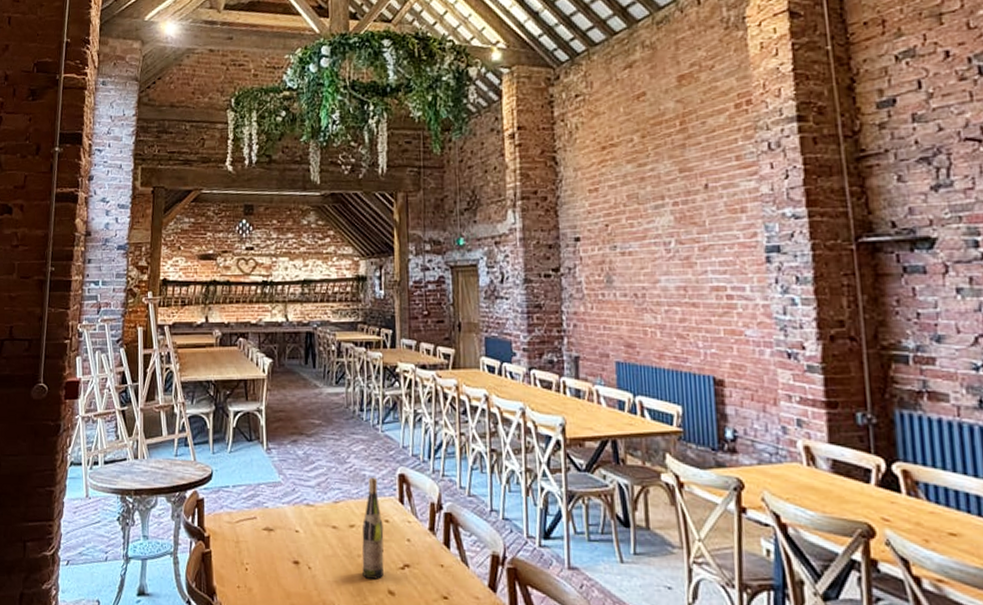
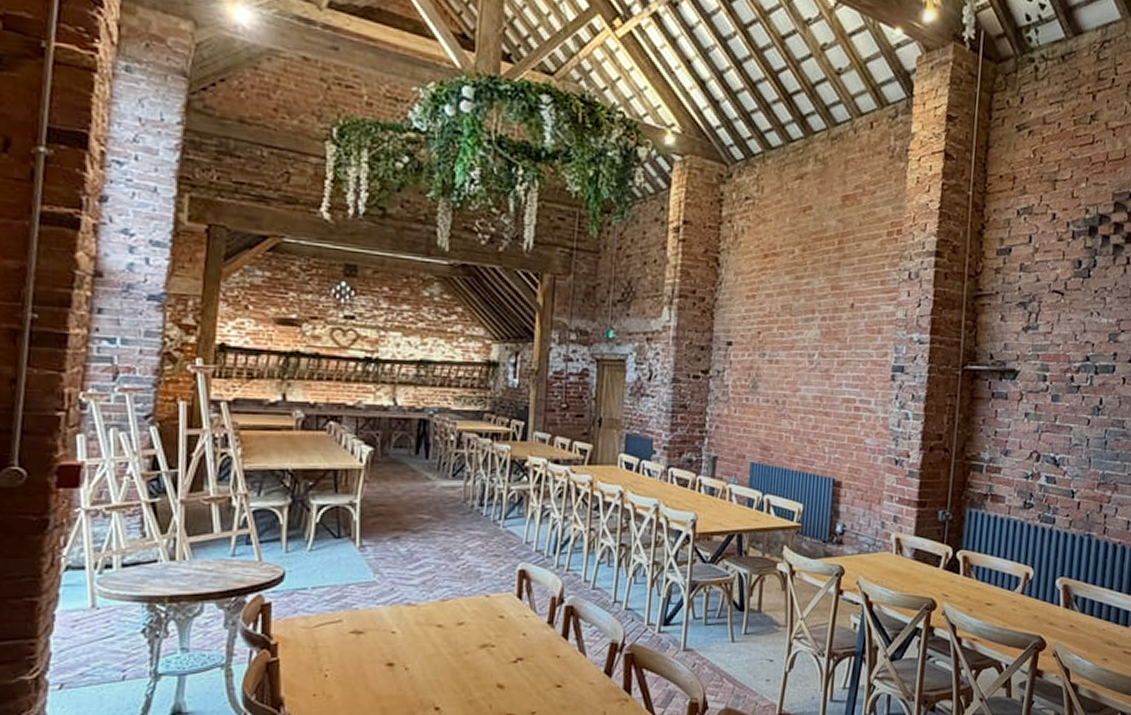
wine bottle: present [362,477,384,579] -> none [469,573,497,675]

